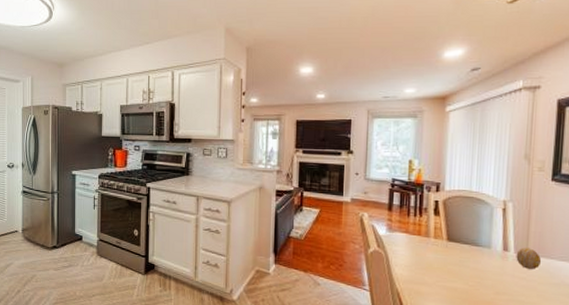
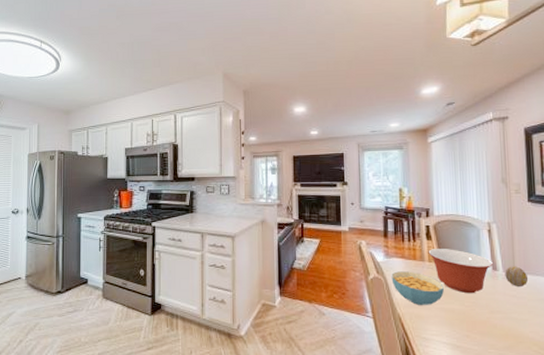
cereal bowl: none [392,246,448,282] -> present [391,271,444,305]
mixing bowl: none [434,225,504,274] -> present [428,249,493,294]

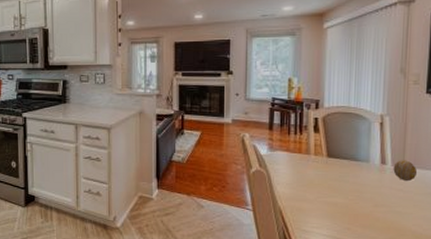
cereal bowl: present [391,271,444,305] -> none [274,165,328,198]
mixing bowl: present [428,249,493,294] -> none [314,142,382,188]

